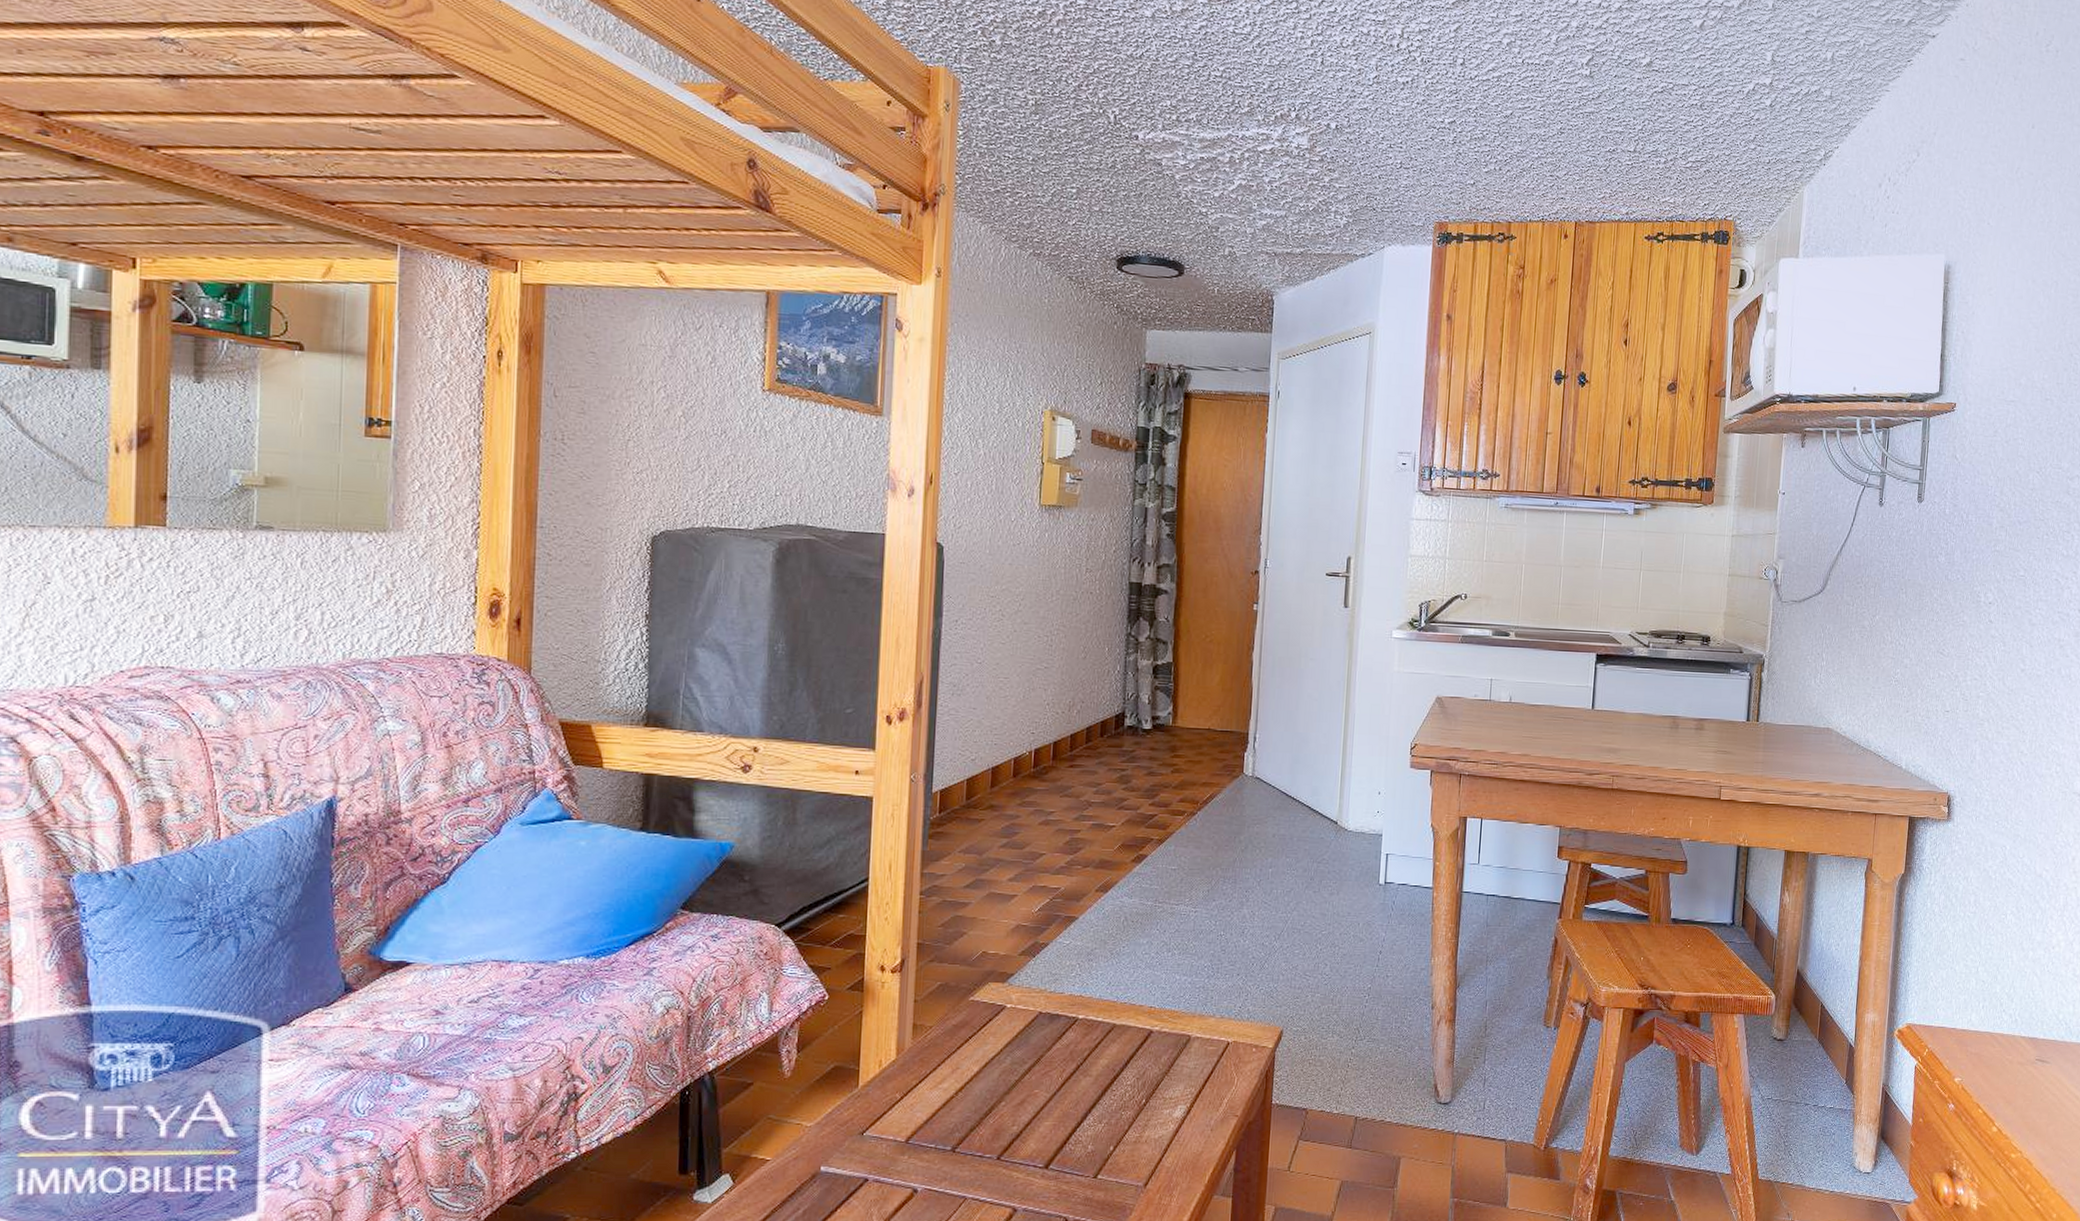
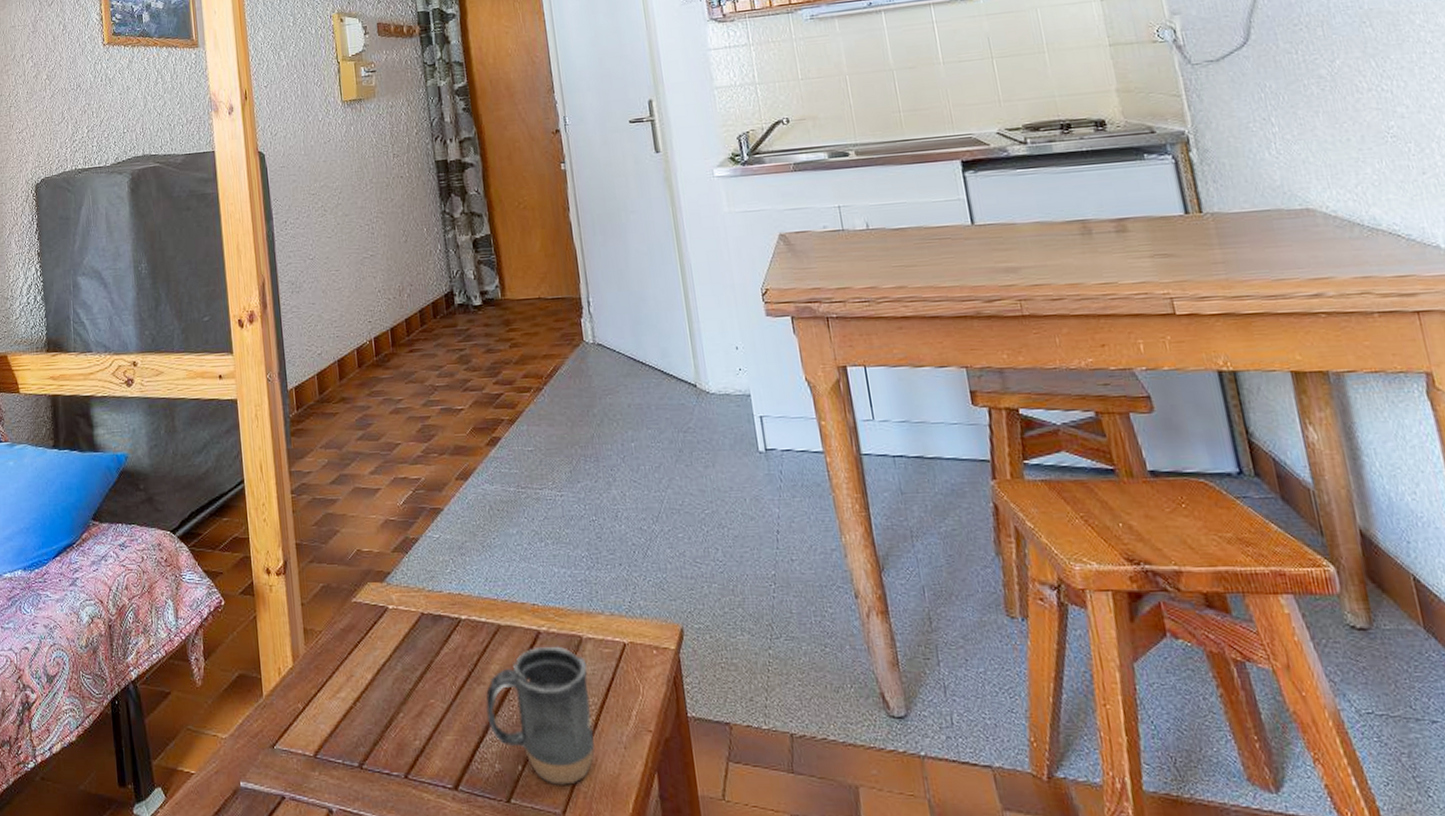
mug: none [1088,1043,1191,1162] -> present [485,646,595,785]

